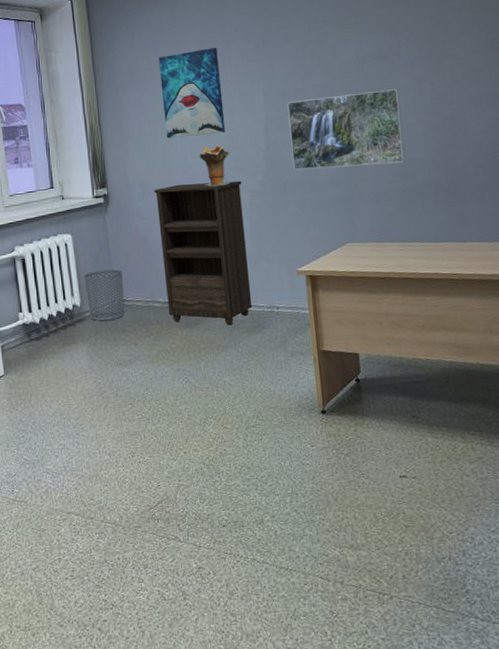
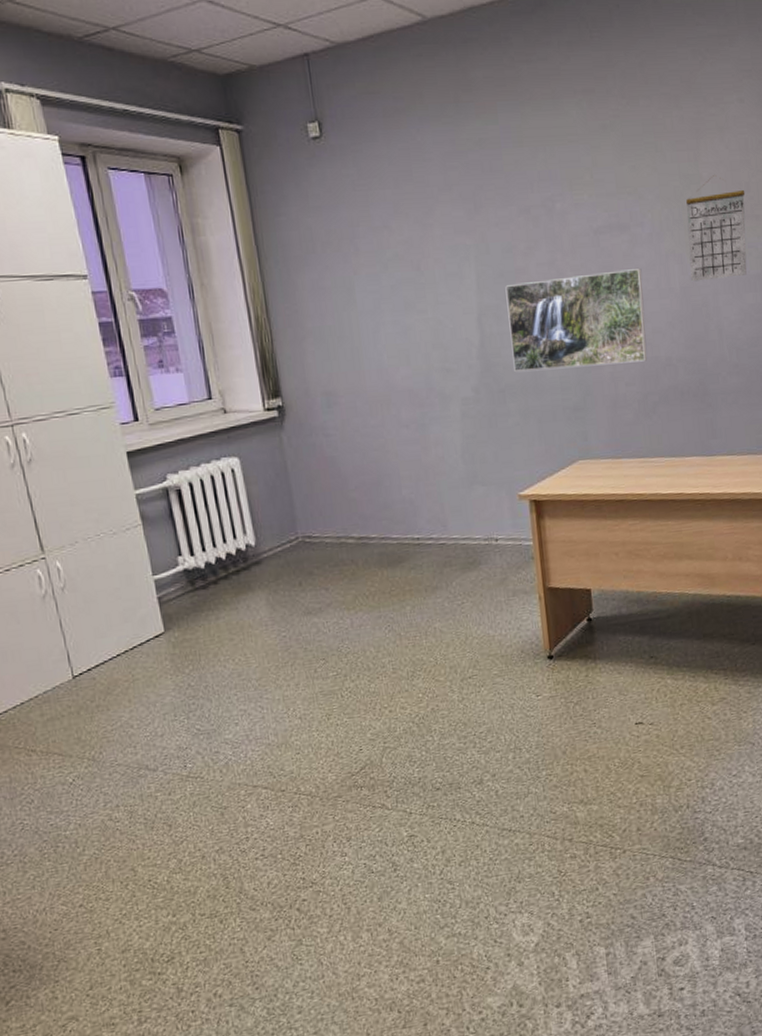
waste bin: present [84,269,125,322] -> none [258,499,312,564]
bookshelf: present [154,181,253,325] -> none [341,386,467,562]
wall art: present [158,48,226,139] -> none [340,213,430,333]
decorative vase: present [199,145,229,186] -> none [397,341,435,394]
calendar: none [435,16,488,99] -> present [686,175,747,282]

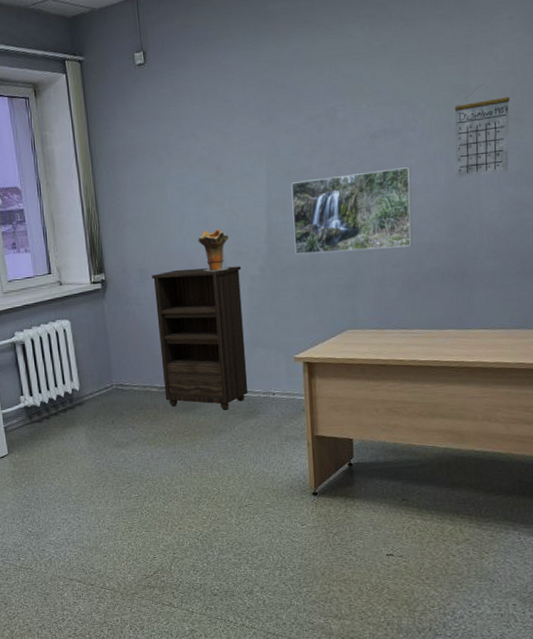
bookshelf: none [341,386,467,562] -> present [152,266,248,410]
decorative vase: none [397,341,435,394] -> present [198,229,229,272]

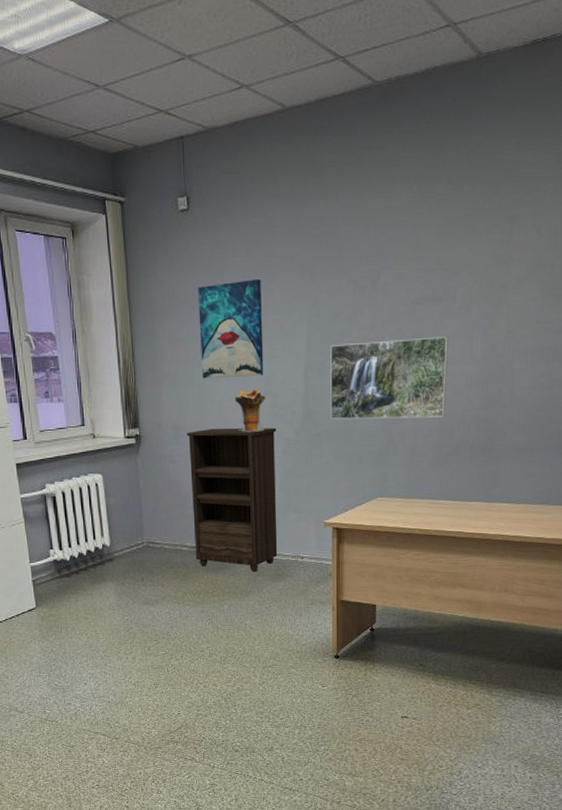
wall art: none [157,124,226,222] -> present [198,279,264,379]
calendar: present [455,84,510,178] -> none [491,257,550,351]

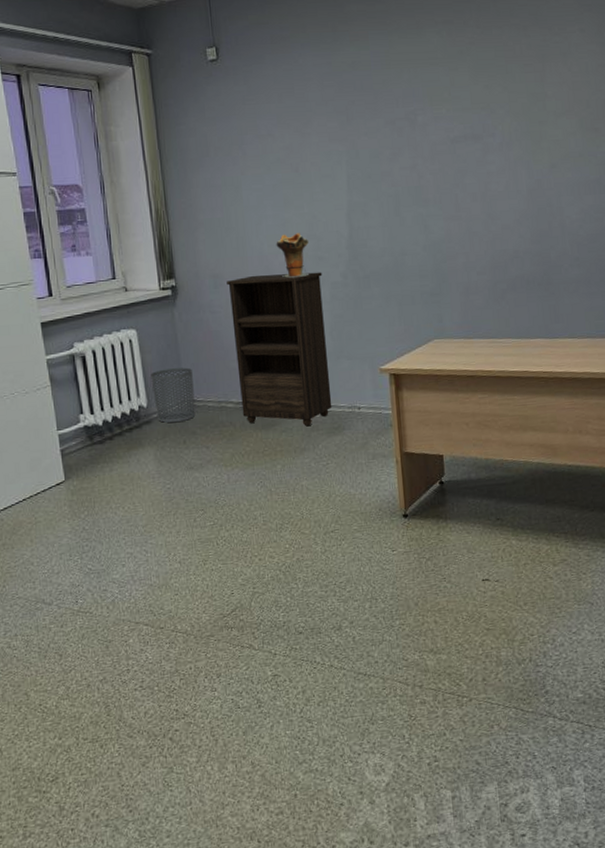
waste bin: none [114,512,153,562] -> present [150,367,196,424]
wall art: present [198,279,264,379] -> none [231,124,305,225]
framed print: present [330,337,449,420] -> none [372,173,497,261]

